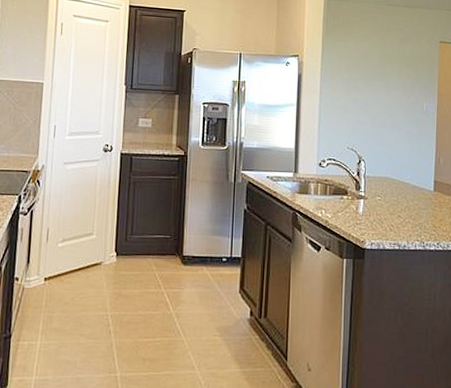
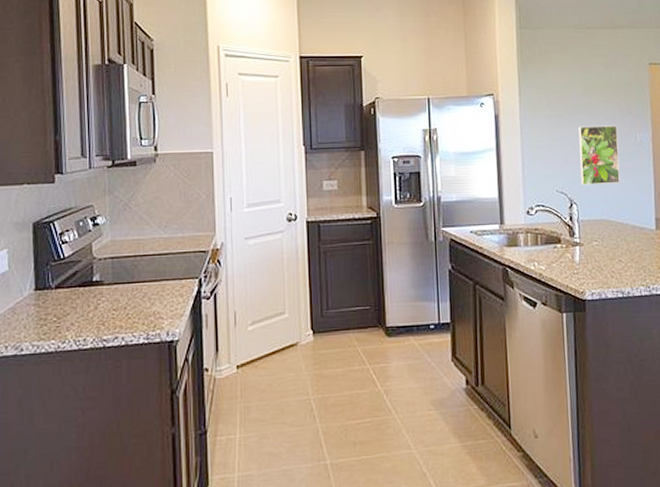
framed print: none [370,91,407,146] -> present [578,125,620,186]

